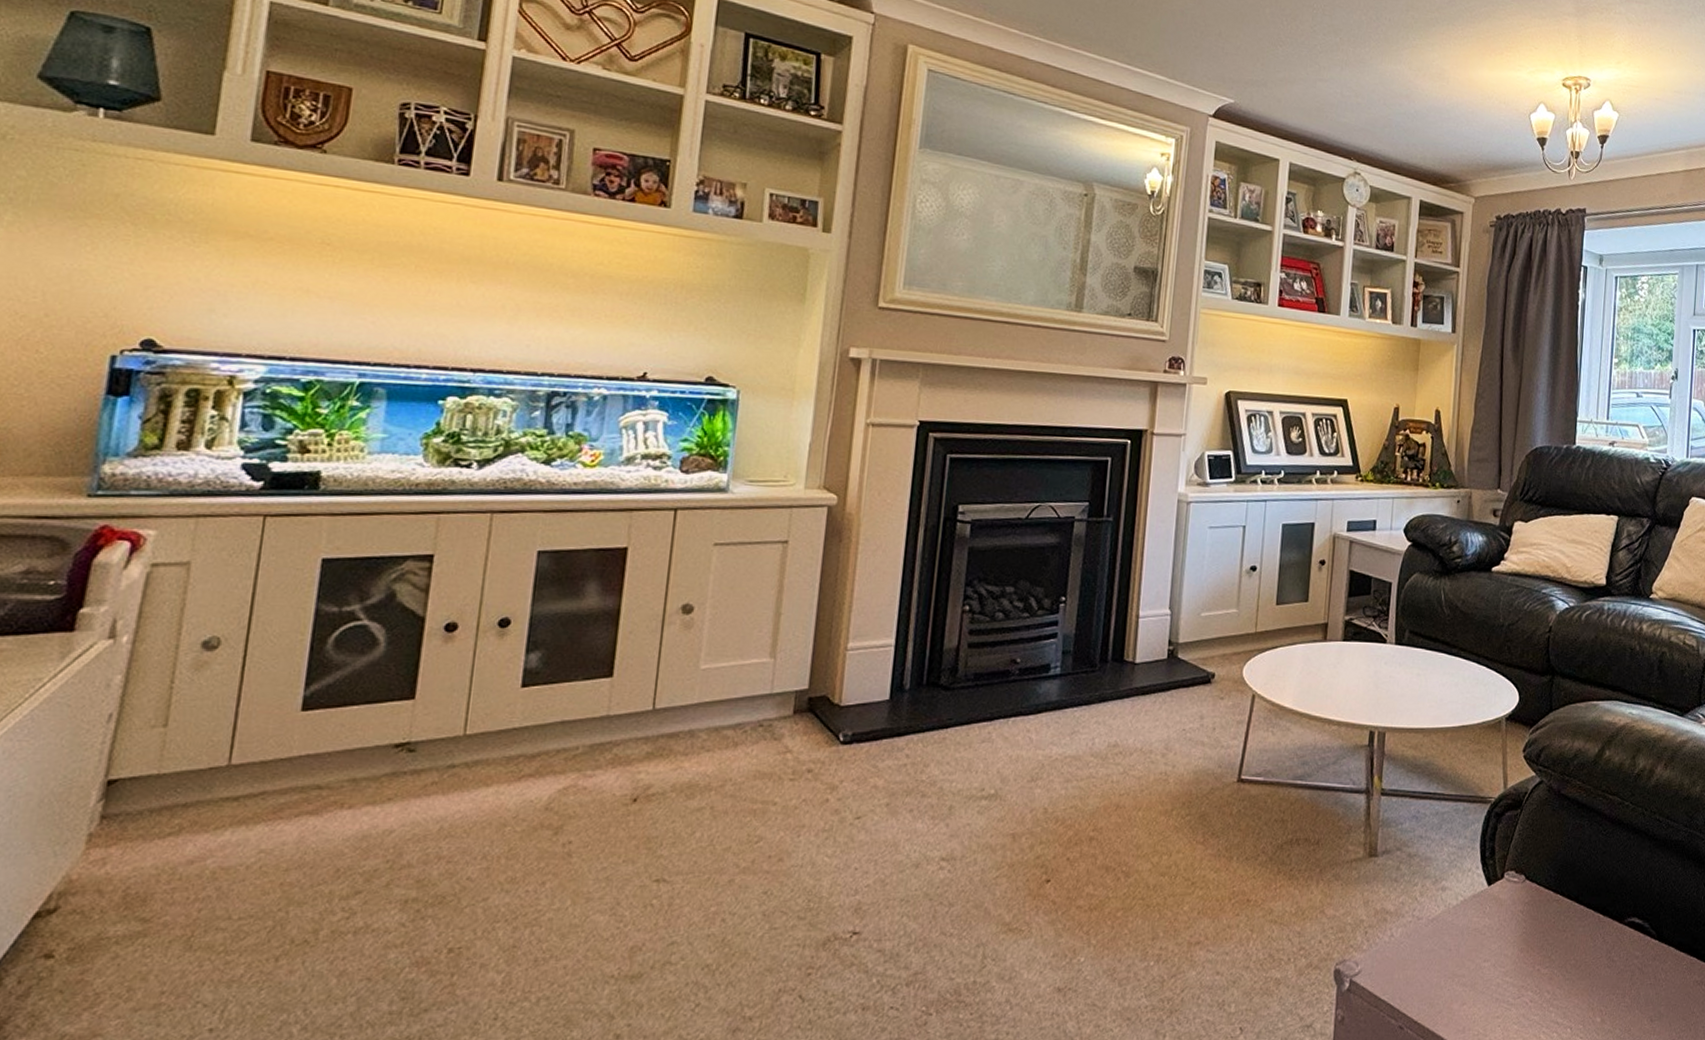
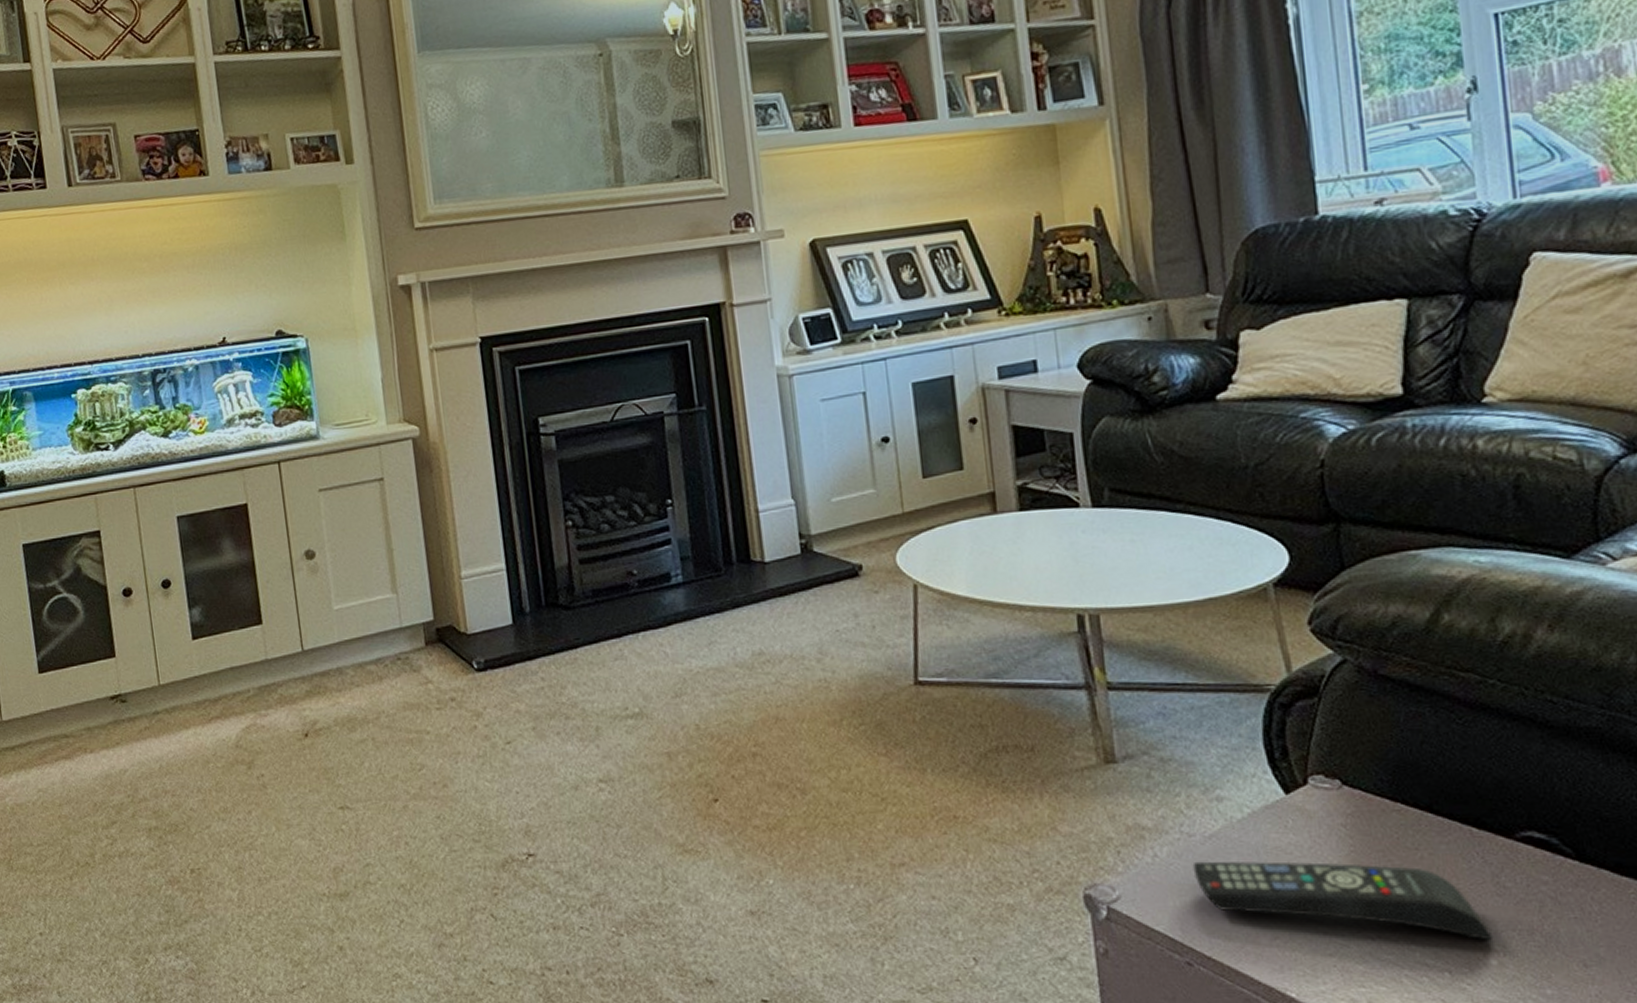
remote control: none [1416,940,1601,1003] -> present [1192,860,1494,941]

